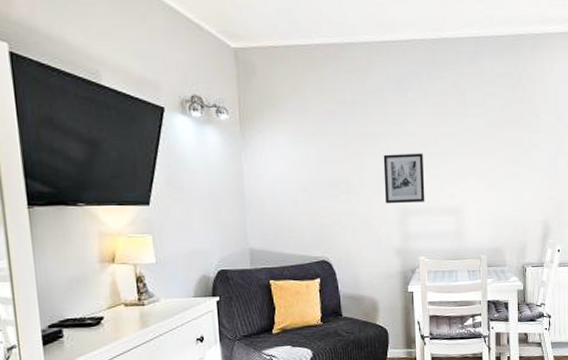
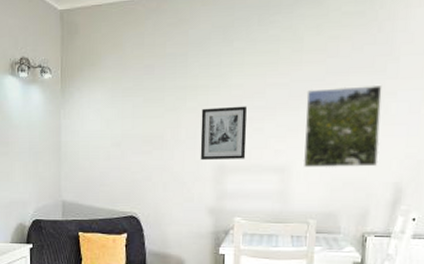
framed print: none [472,138,530,209] -> present [303,86,382,168]

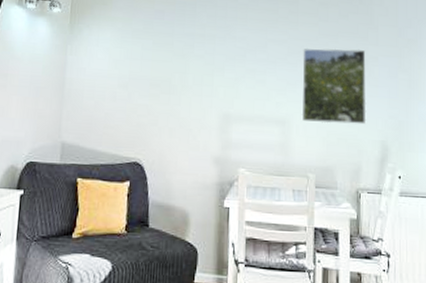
wall art: present [200,106,247,161] -> none [206,56,250,109]

